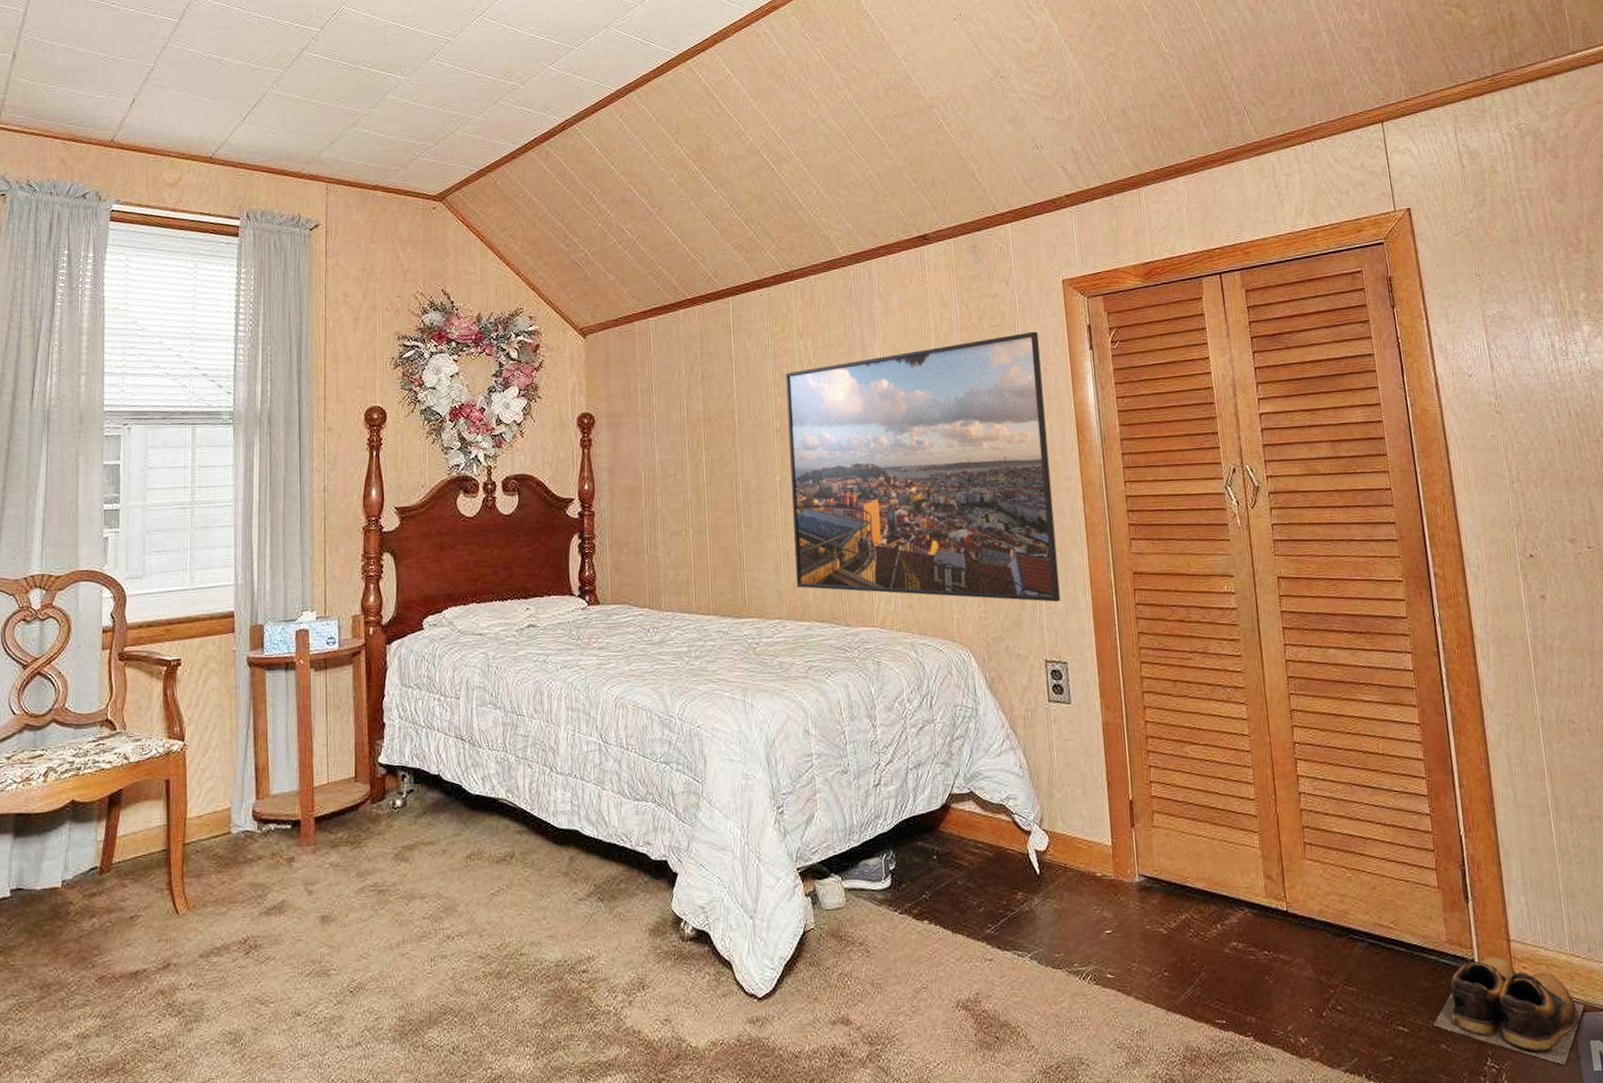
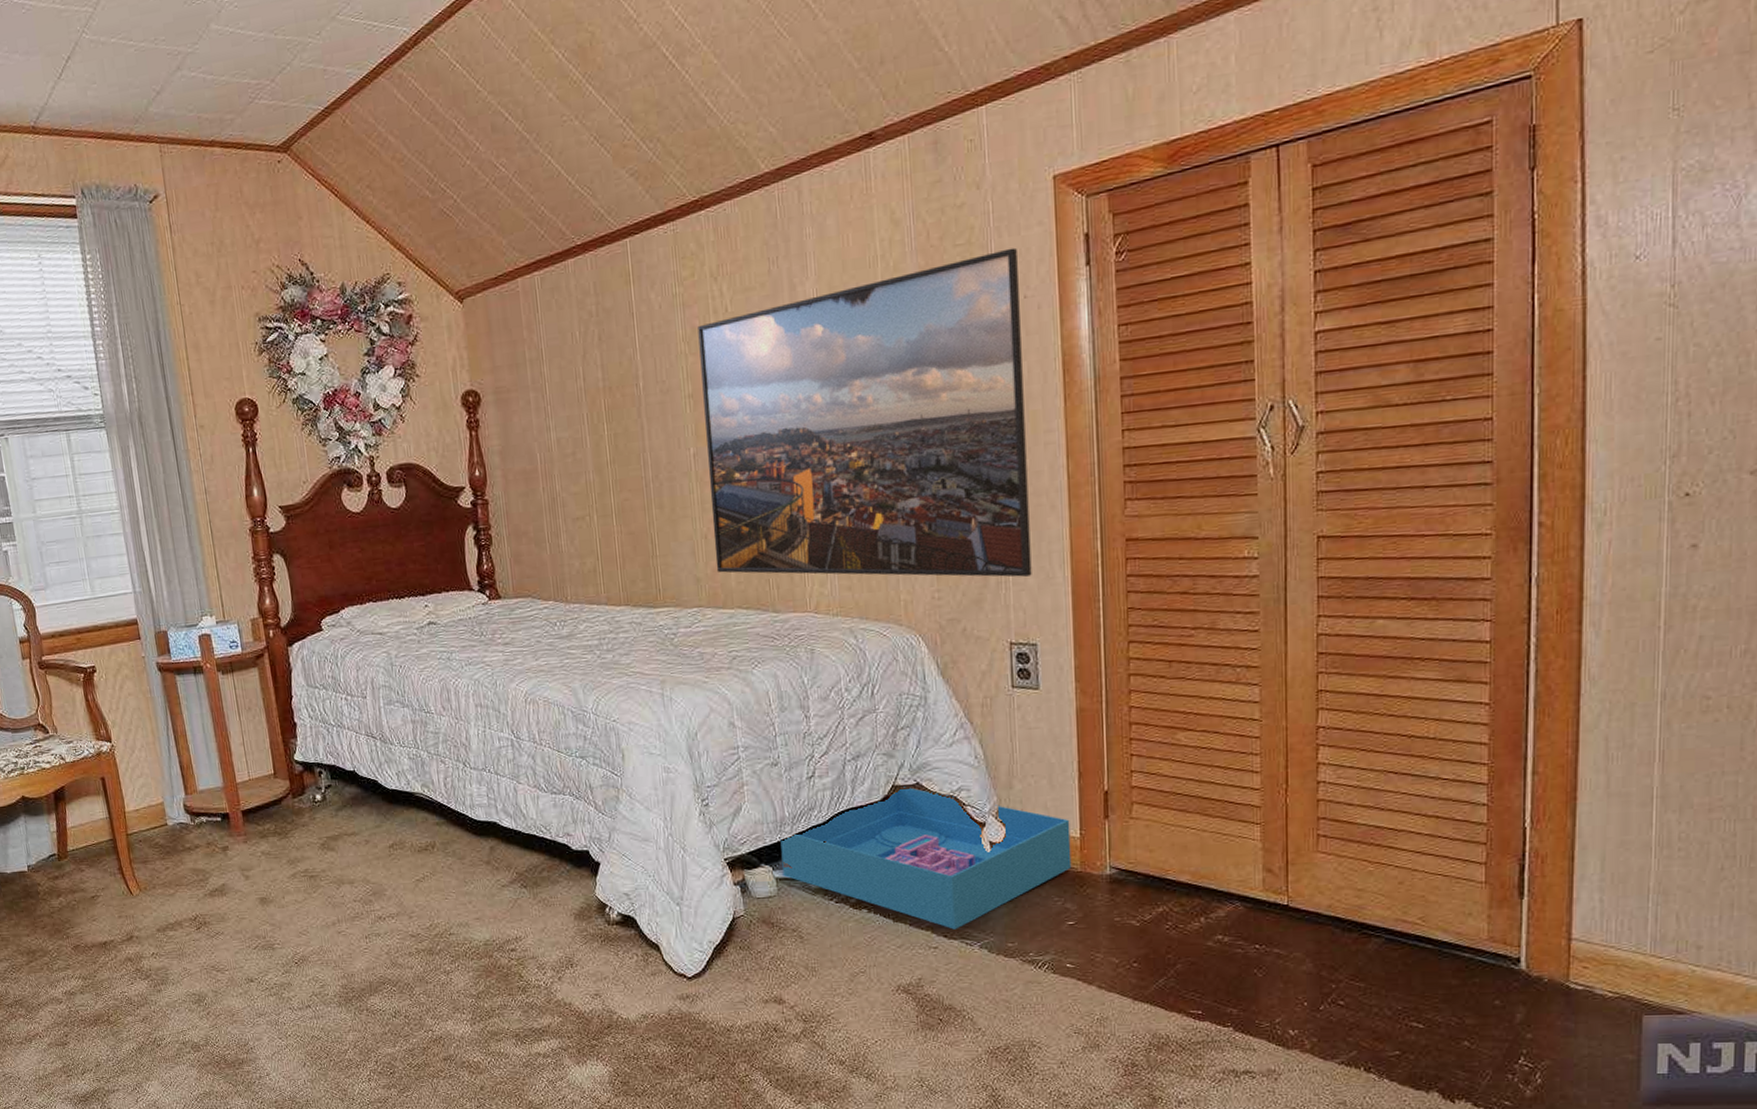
storage bin: none [849,795,1106,940] -> present [780,786,1072,930]
shoes: present [1433,956,1584,1066] -> none [1457,955,1657,1067]

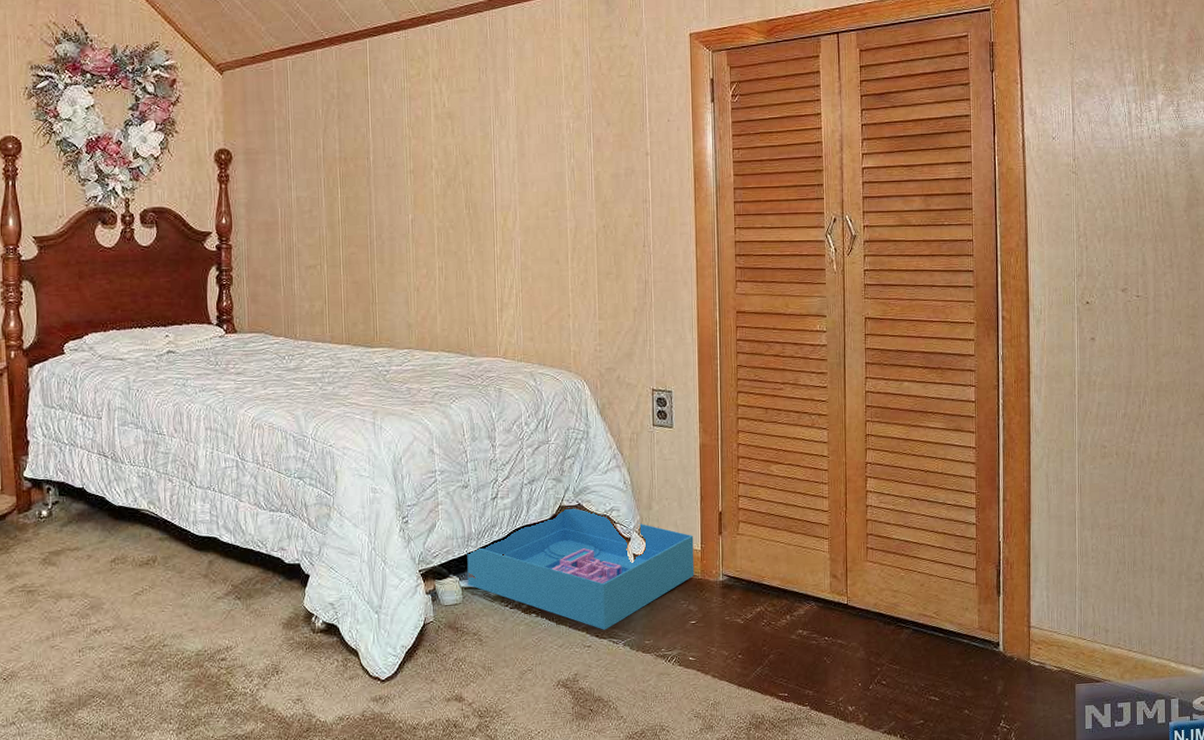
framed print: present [698,247,1032,577] -> none [420,83,669,337]

